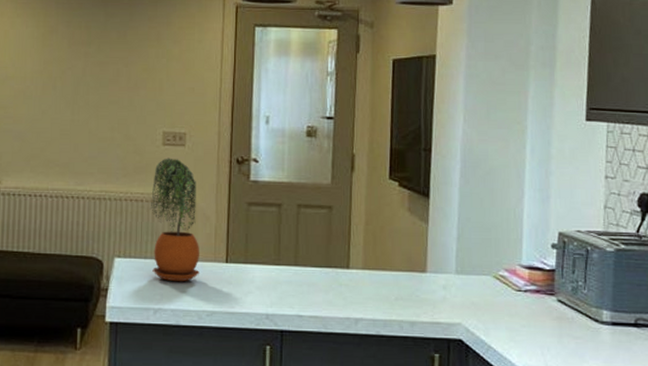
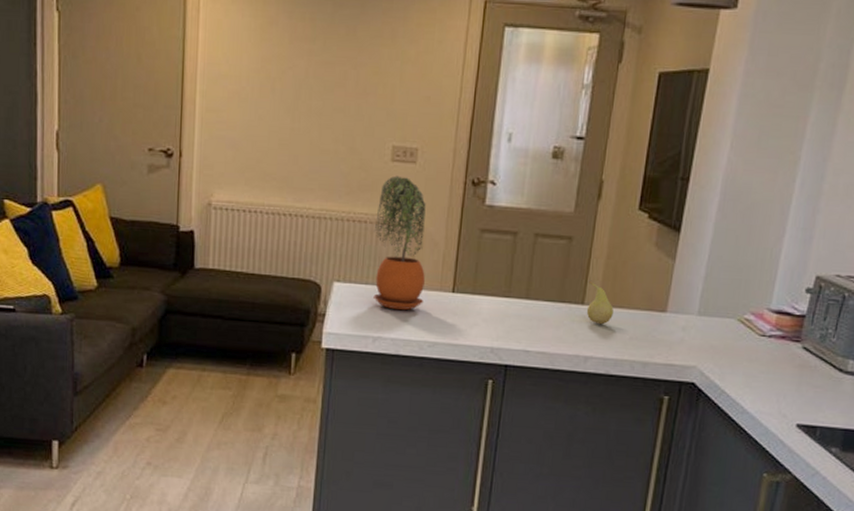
fruit: none [350,245,377,287] -> present [586,280,614,325]

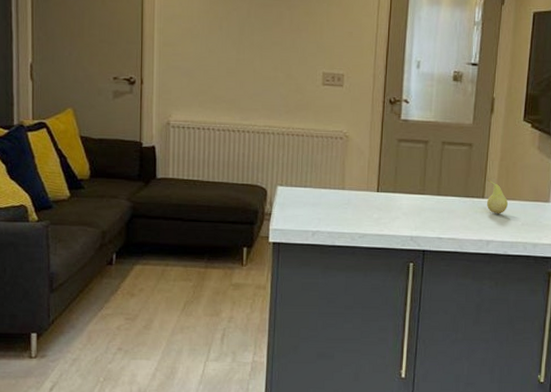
potted plant: present [373,175,426,311] -> none [310,97,354,208]

